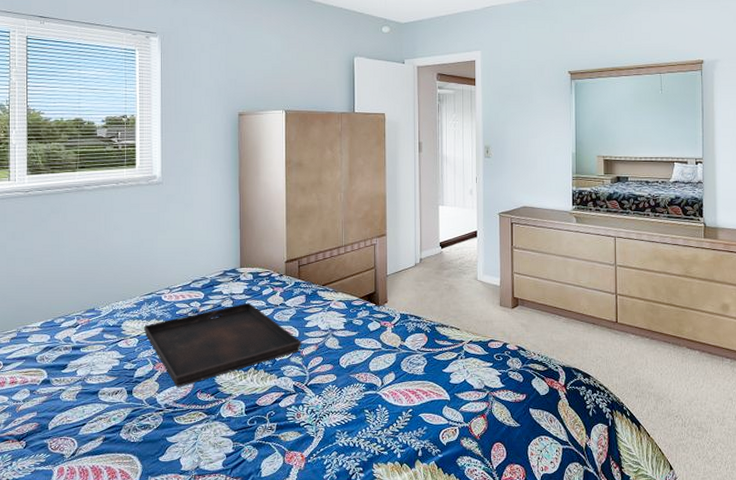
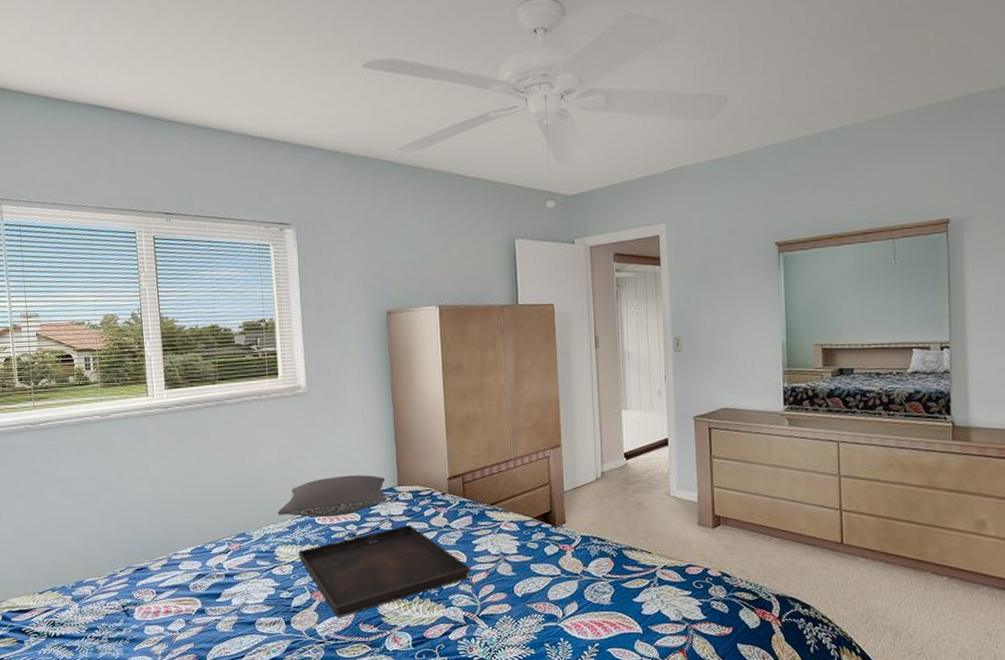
pillow: none [126,257,229,295] -> present [277,475,387,518]

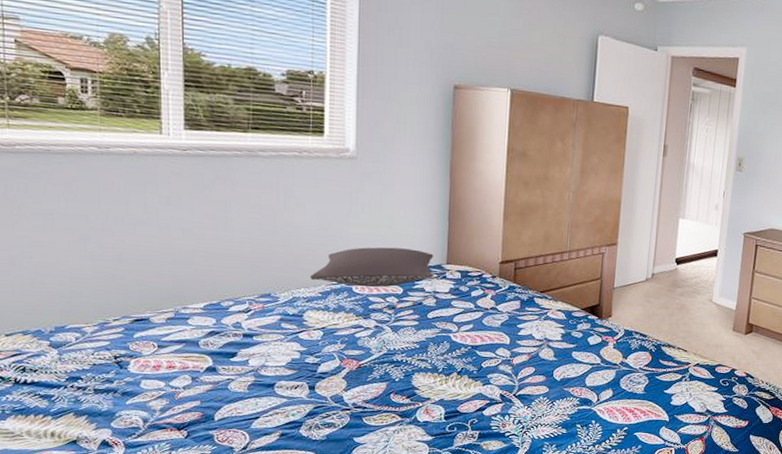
serving tray: present [297,524,471,617] -> none [329,302,513,387]

